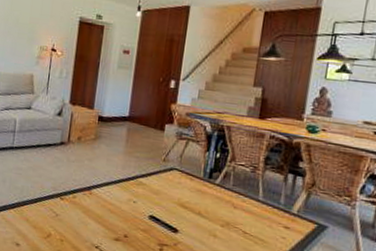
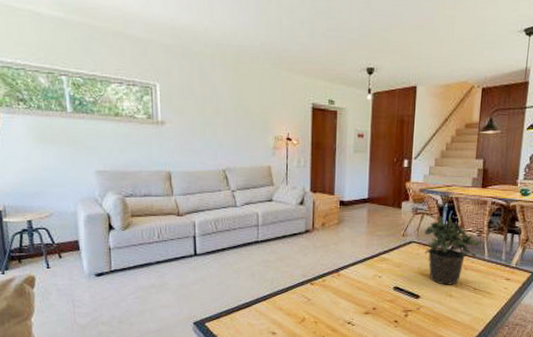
potted plant: none [187,143,256,225] -> present [424,215,481,285]

